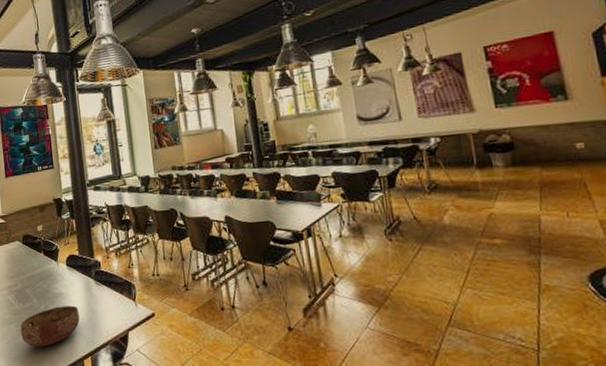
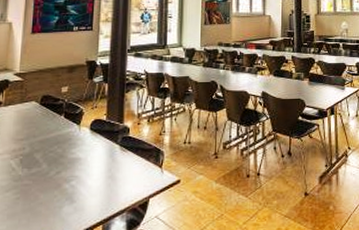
bowl: present [20,305,80,347] -> none [19,171,96,217]

